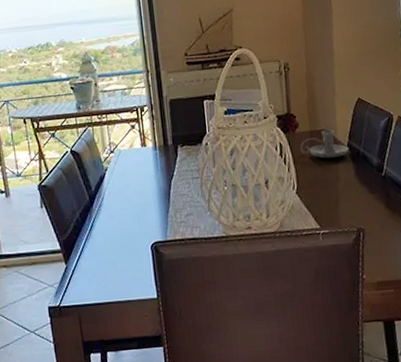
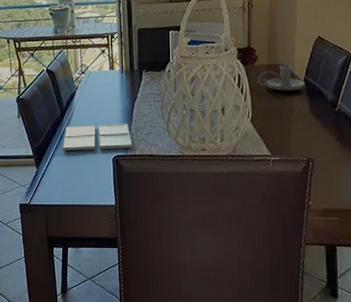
drink coaster: none [94,205,173,242] -> present [63,124,133,151]

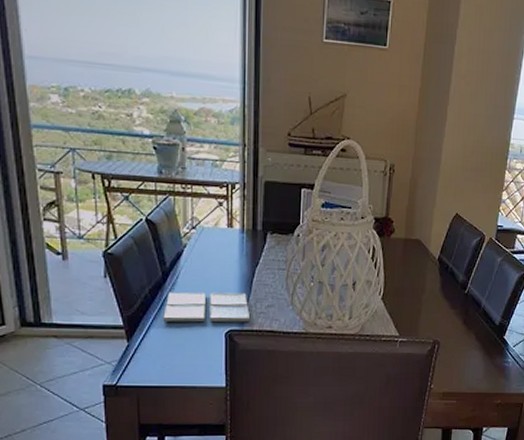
candle holder: present [257,64,305,91] -> none [392,240,439,269]

